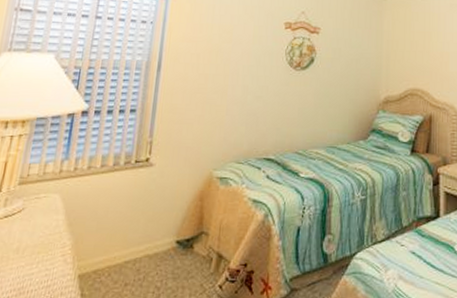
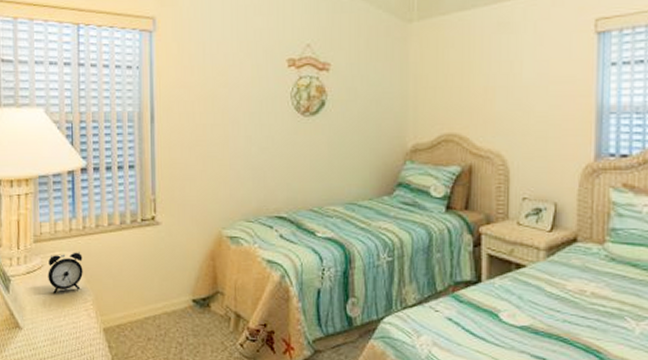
alarm clock: none [26,194,69,239] -> present [48,252,83,294]

